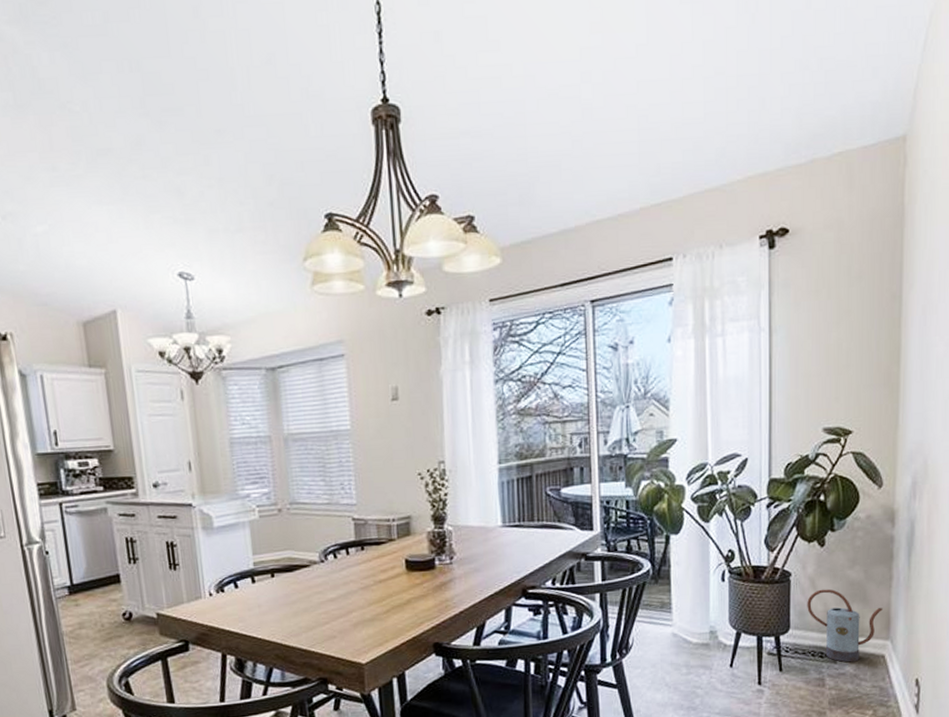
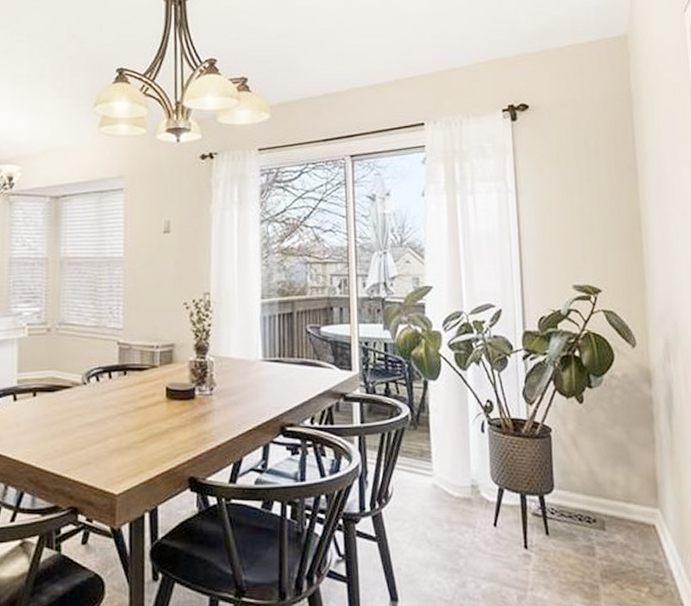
watering can: present [807,589,882,663] -> none [569,448,648,530]

